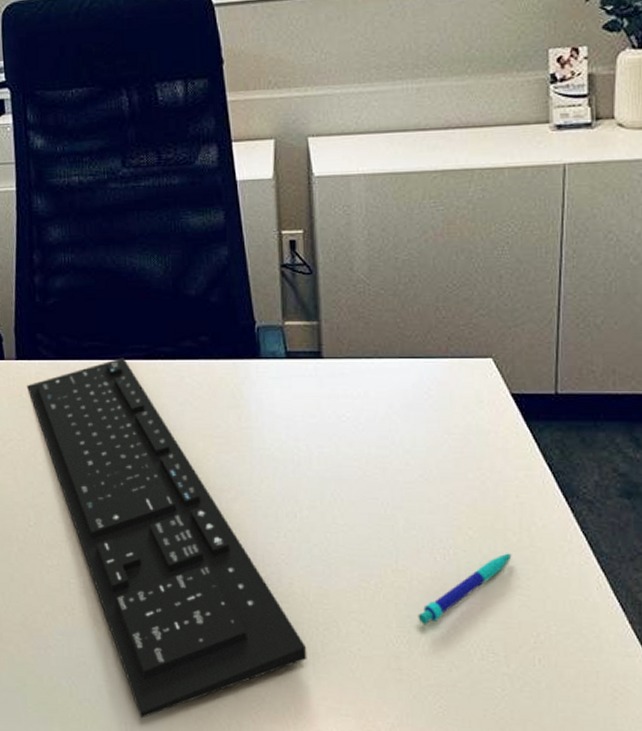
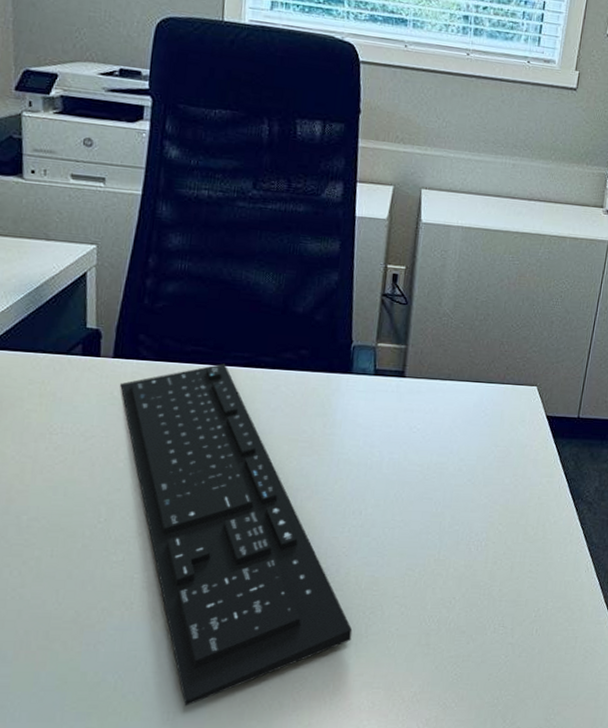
pen: present [418,553,512,625] -> none [449,544,529,606]

